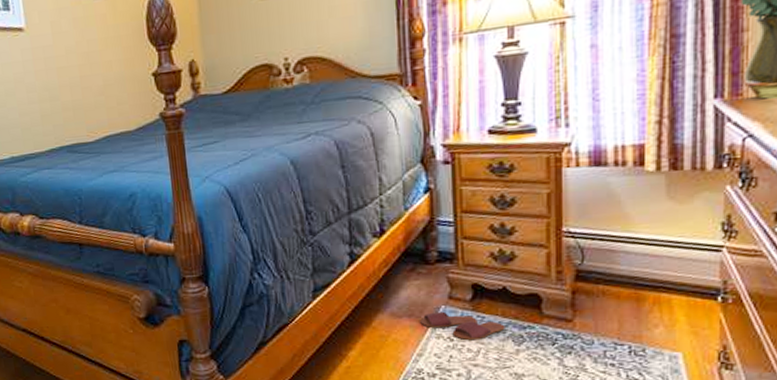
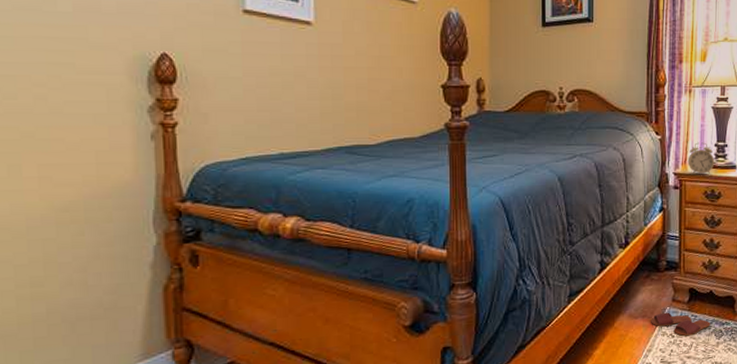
alarm clock: none [461,102,502,144] -> present [688,142,715,174]

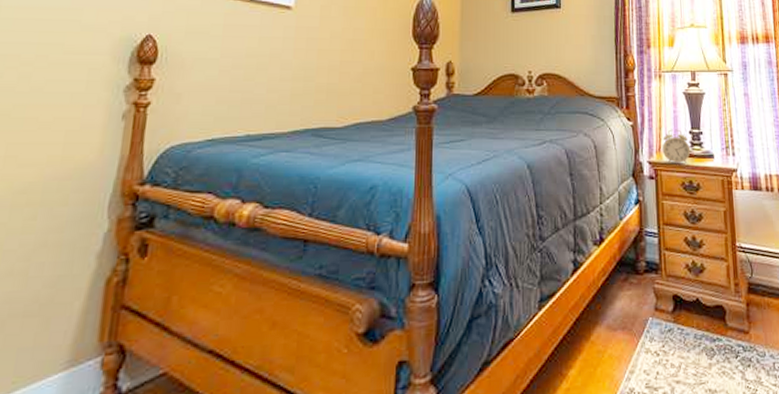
slippers: present [651,312,710,336] -> none [632,323,700,355]

